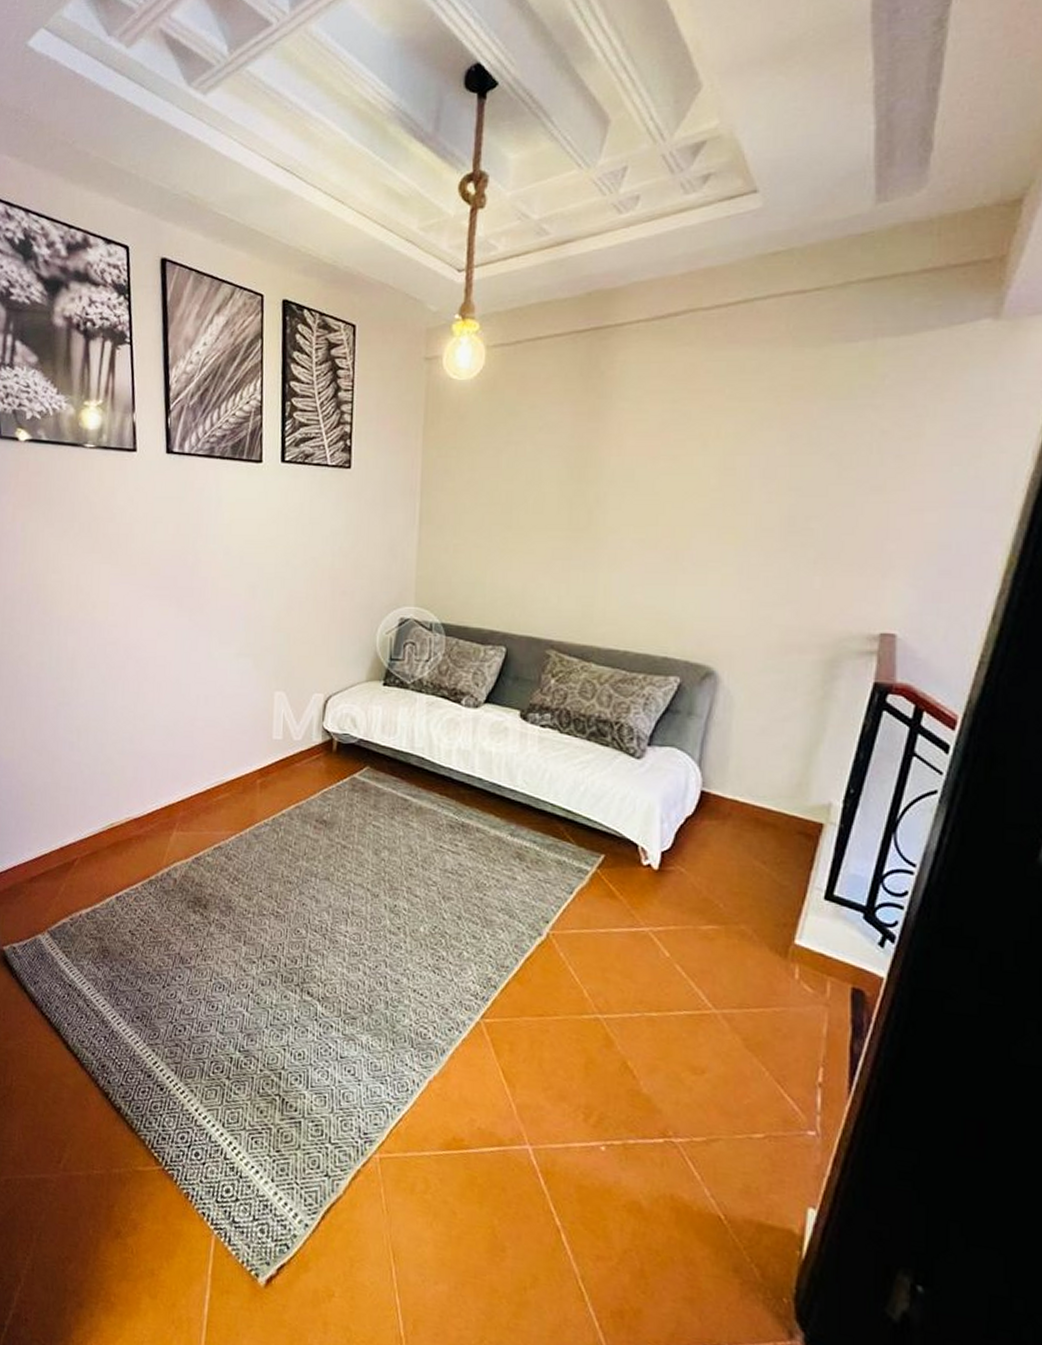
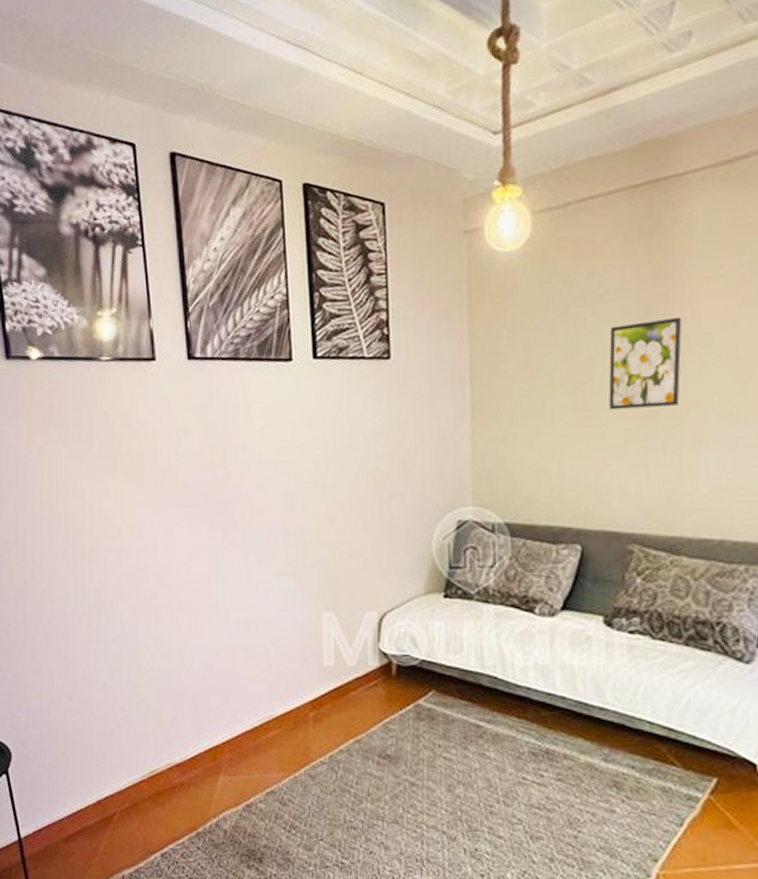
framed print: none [540,452,609,531] -> present [608,317,682,410]

